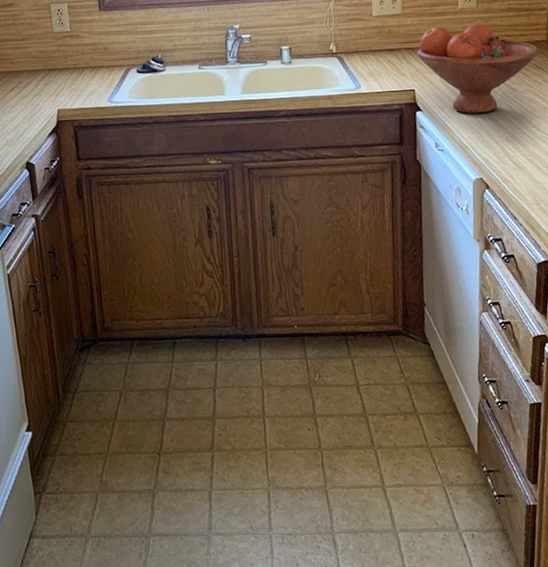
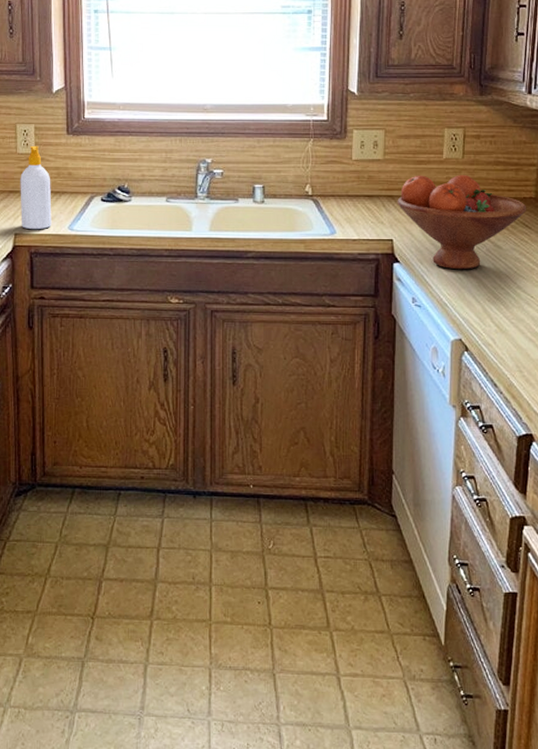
soap bottle: none [58,23,92,105] -> present [20,145,52,230]

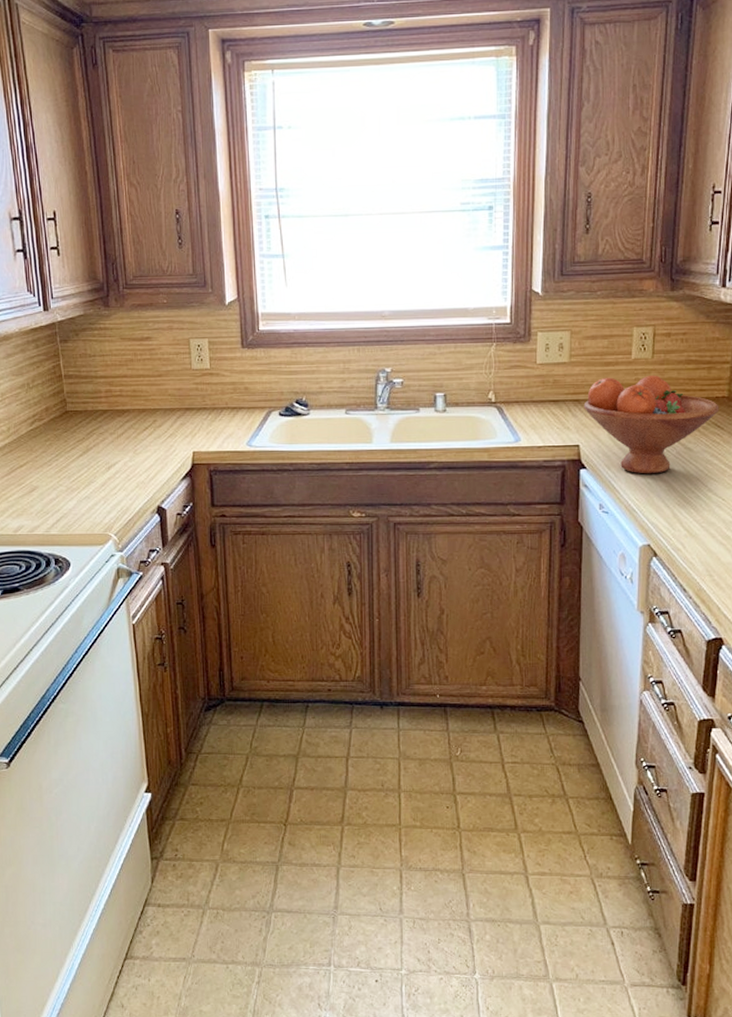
soap bottle: present [20,145,52,230] -> none [196,360,230,447]

